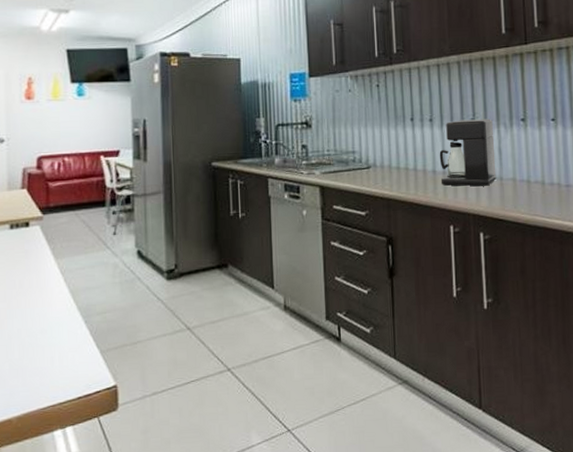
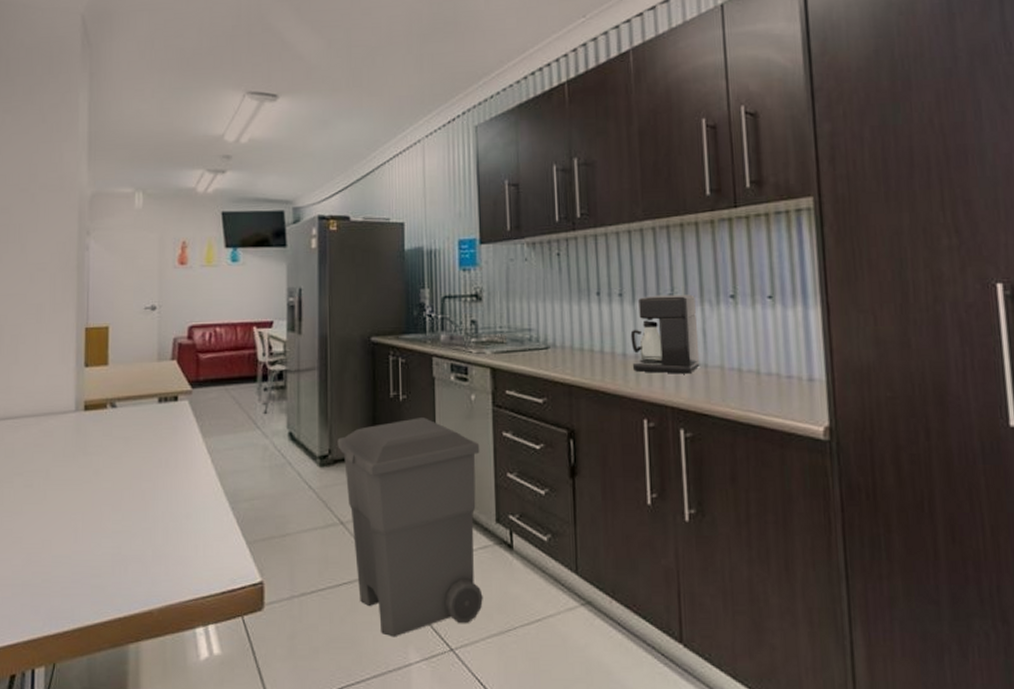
recycling bin: none [183,232,316,424] -> present [337,418,483,638]

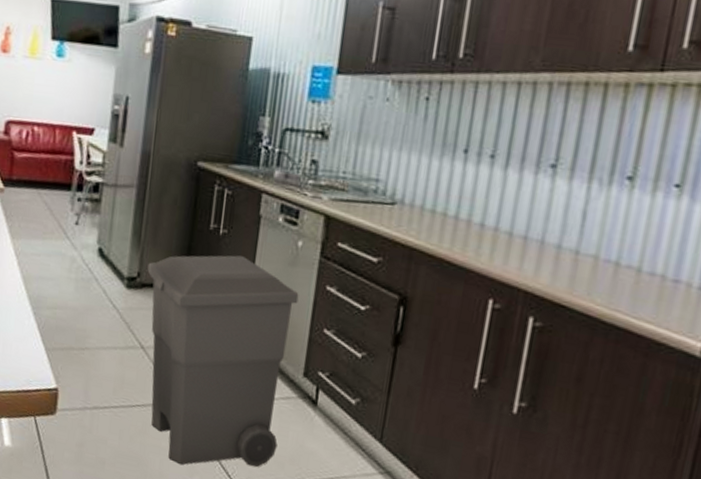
coffee maker: present [630,294,700,374] -> none [488,162,583,258]

